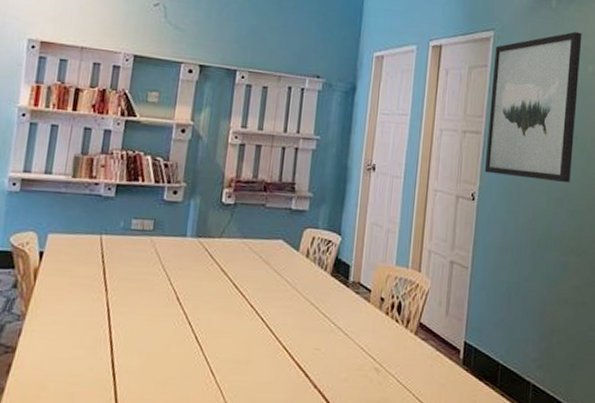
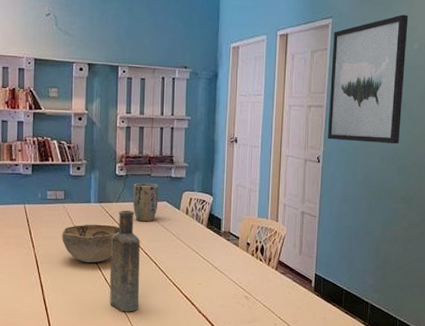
decorative bowl: none [144,264,221,315] -> present [62,224,120,263]
bottle: none [198,248,245,384] -> present [109,210,140,312]
plant pot: none [239,214,275,265] -> present [132,182,159,222]

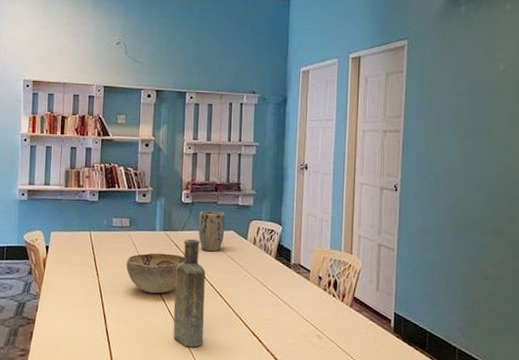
wall art: present [327,14,409,144] -> none [405,34,492,171]

